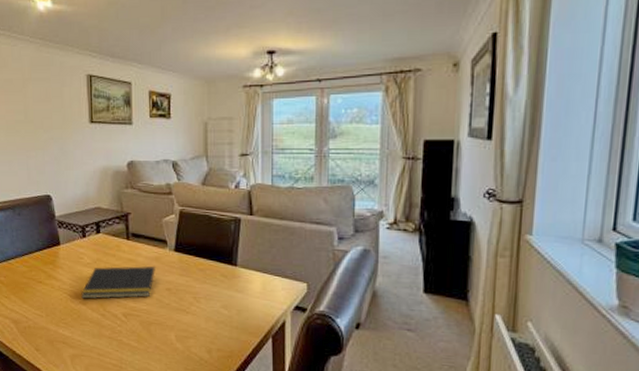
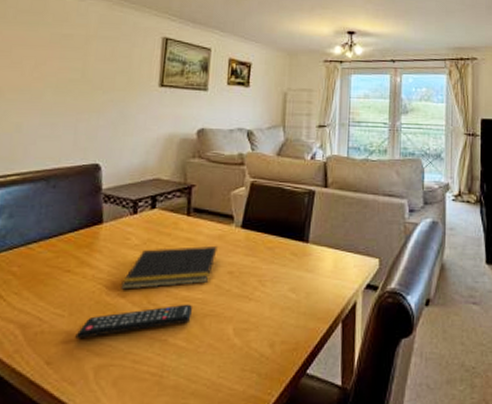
remote control: none [53,313,139,334] -> present [75,304,192,338]

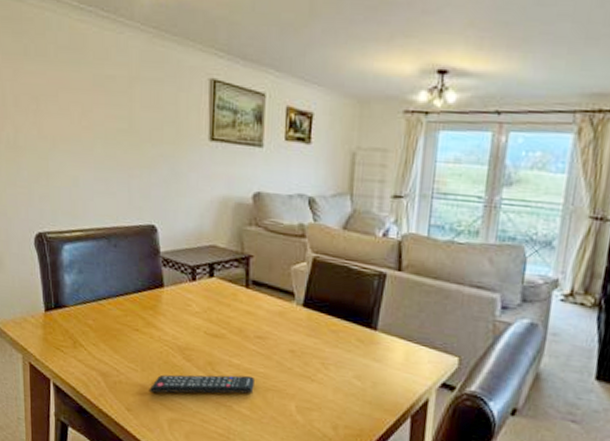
notepad: present [121,245,217,290] -> none [186,318,278,359]

